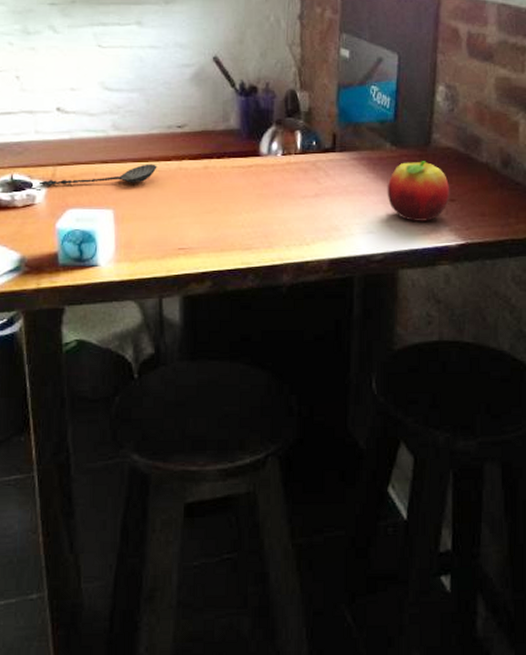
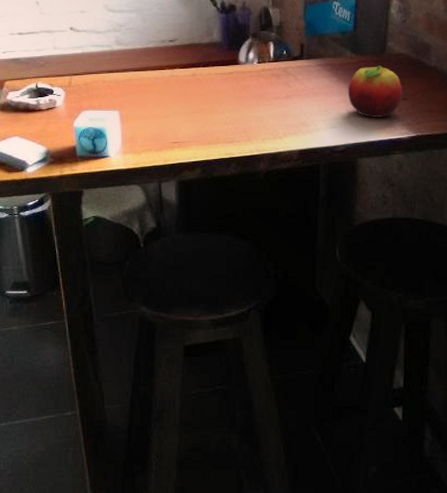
spoon: present [39,164,157,187] -> none [59,72,154,93]

